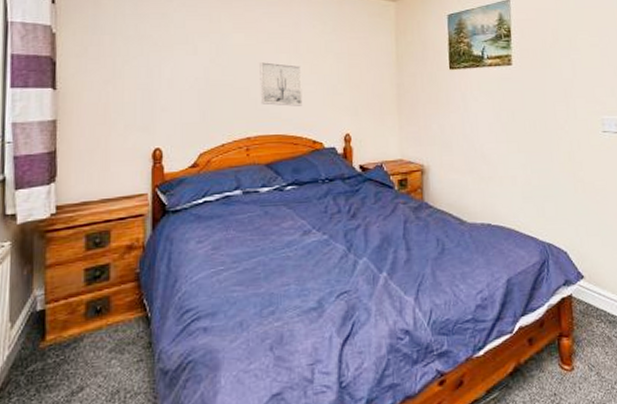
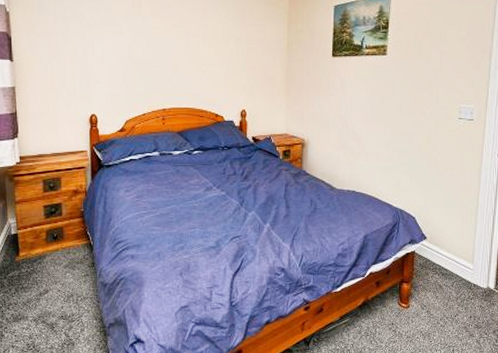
wall art: present [259,61,303,106] -> none [173,43,208,84]

